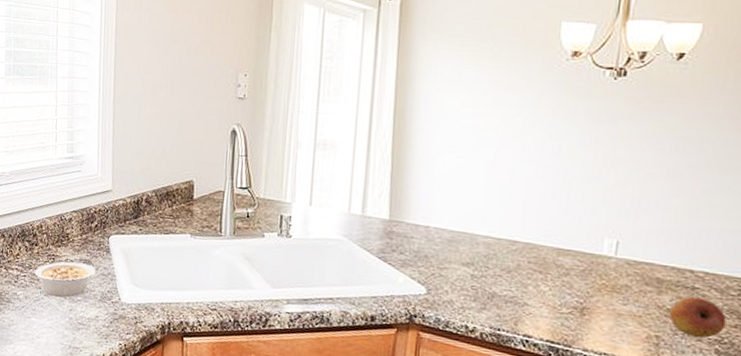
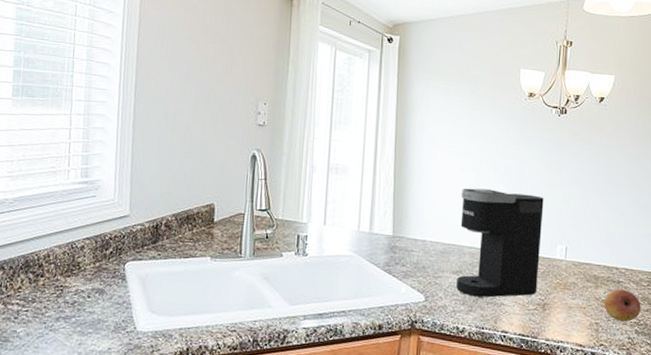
legume: present [34,261,104,298] -> none [39,292,119,332]
coffee maker: none [466,167,588,297] -> present [456,188,544,298]

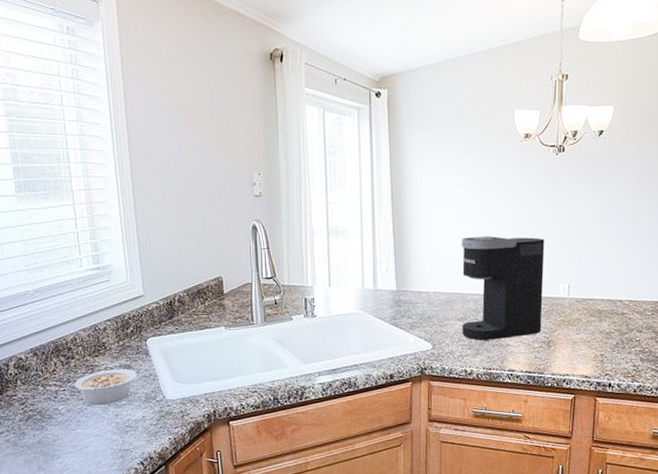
legume: none [39,292,119,332] -> present [74,369,146,406]
fruit: present [604,289,641,322] -> none [609,320,646,351]

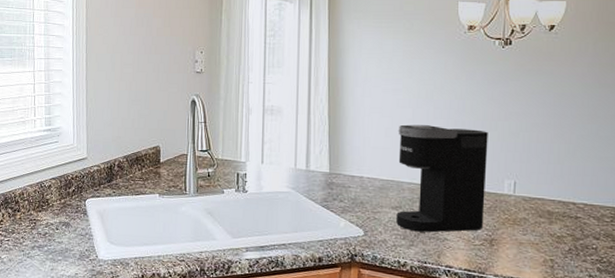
legume: present [74,369,146,406] -> none [17,225,82,259]

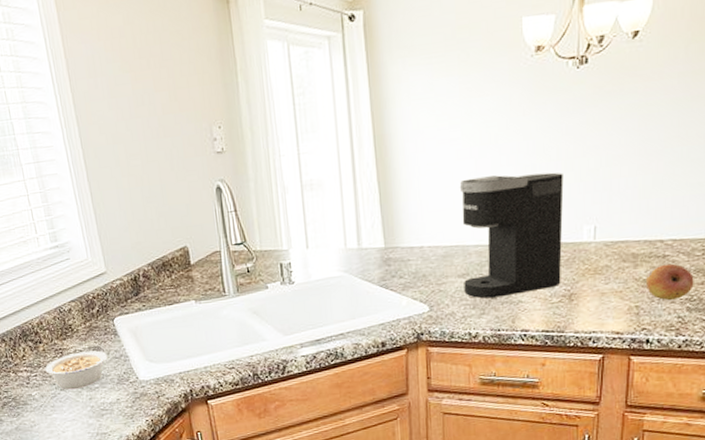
legume: none [17,225,82,259] -> present [45,350,116,390]
fruit: none [560,225,604,259] -> present [646,263,694,300]

